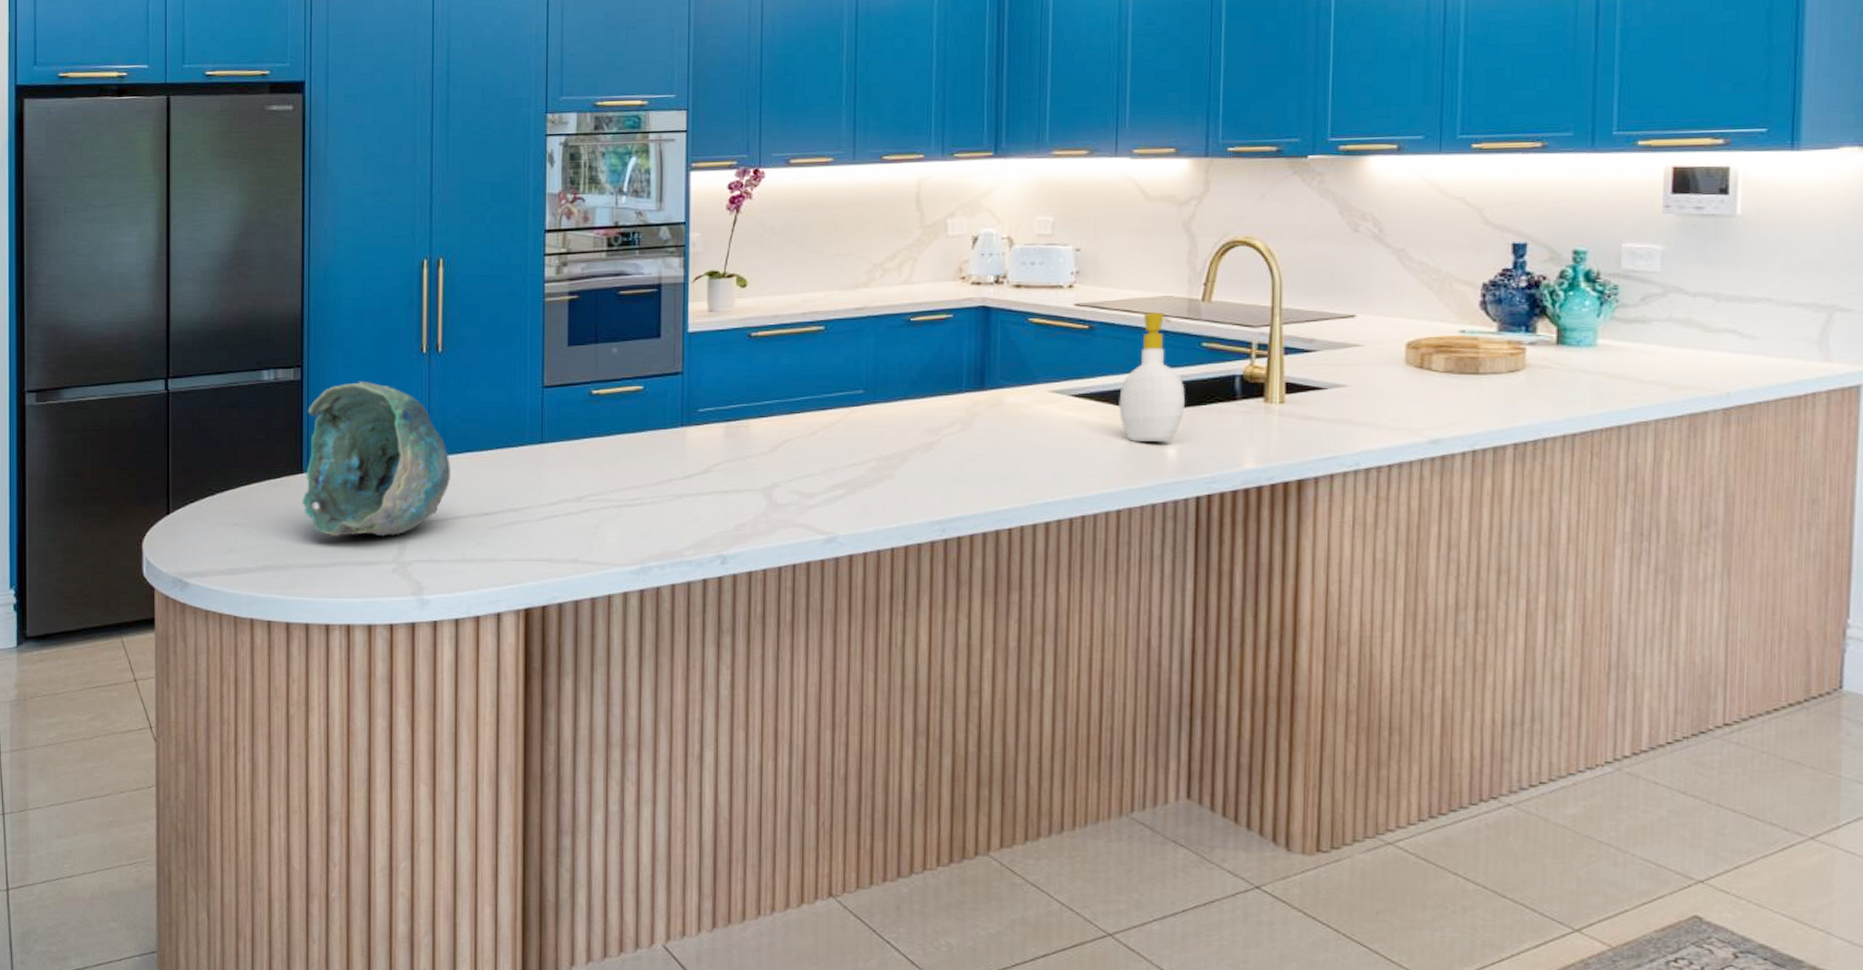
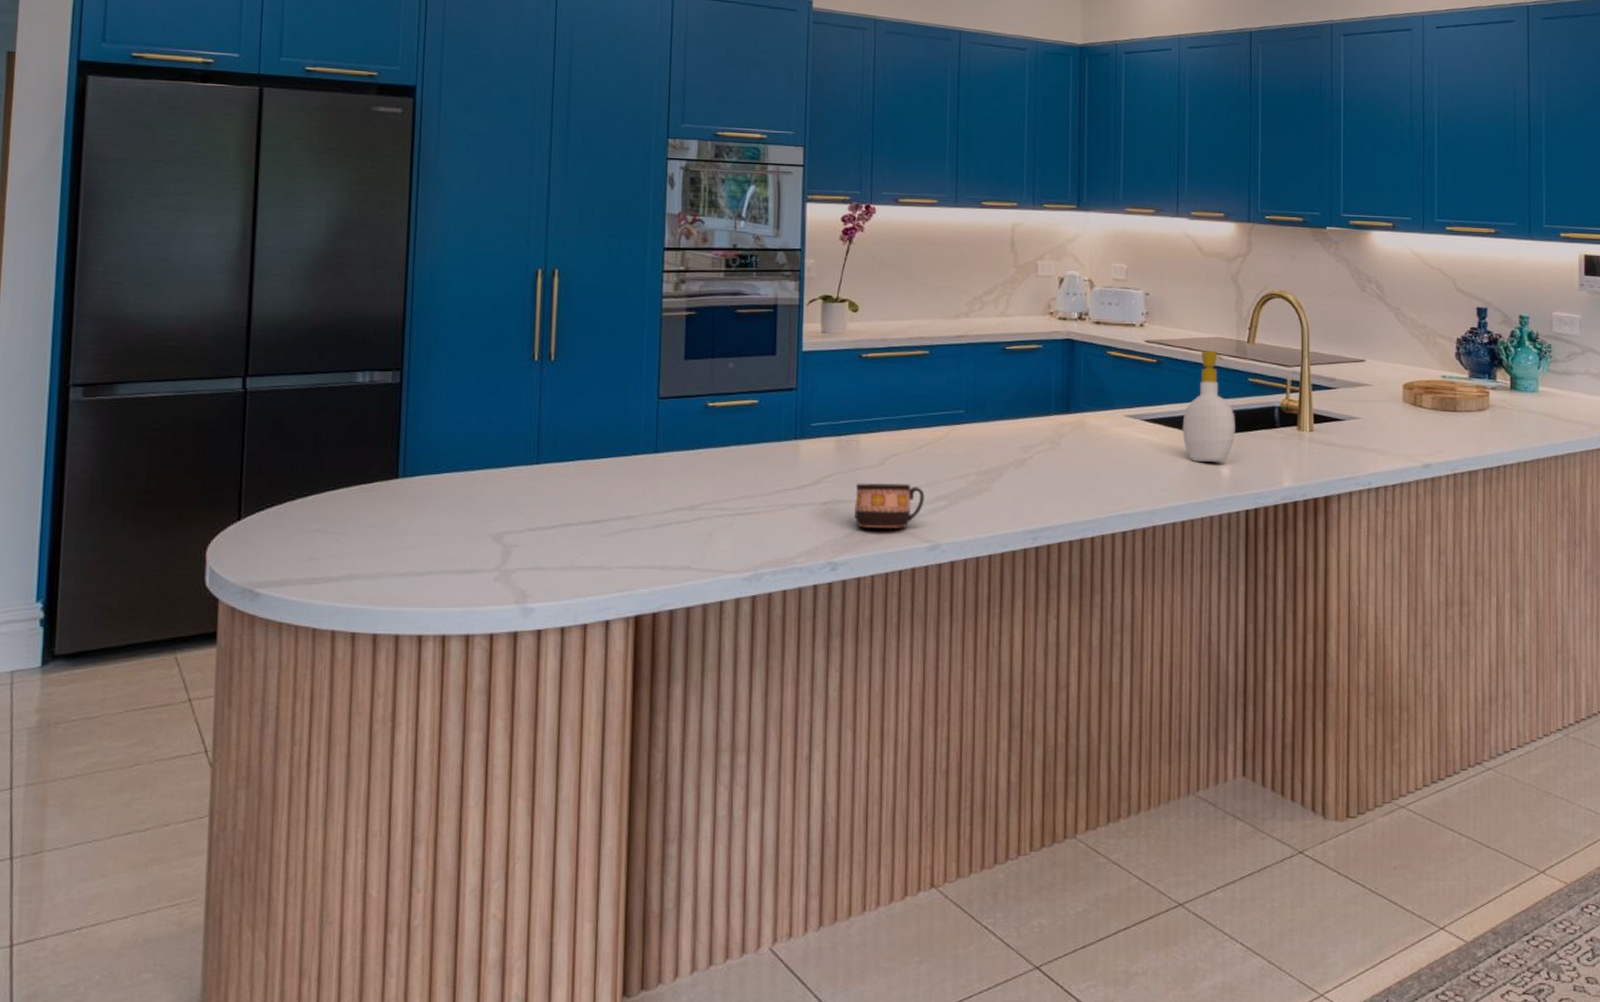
decorative bowl: present [302,381,451,537] -> none [396,386,561,545]
cup: none [744,470,820,521] -> present [854,482,925,530]

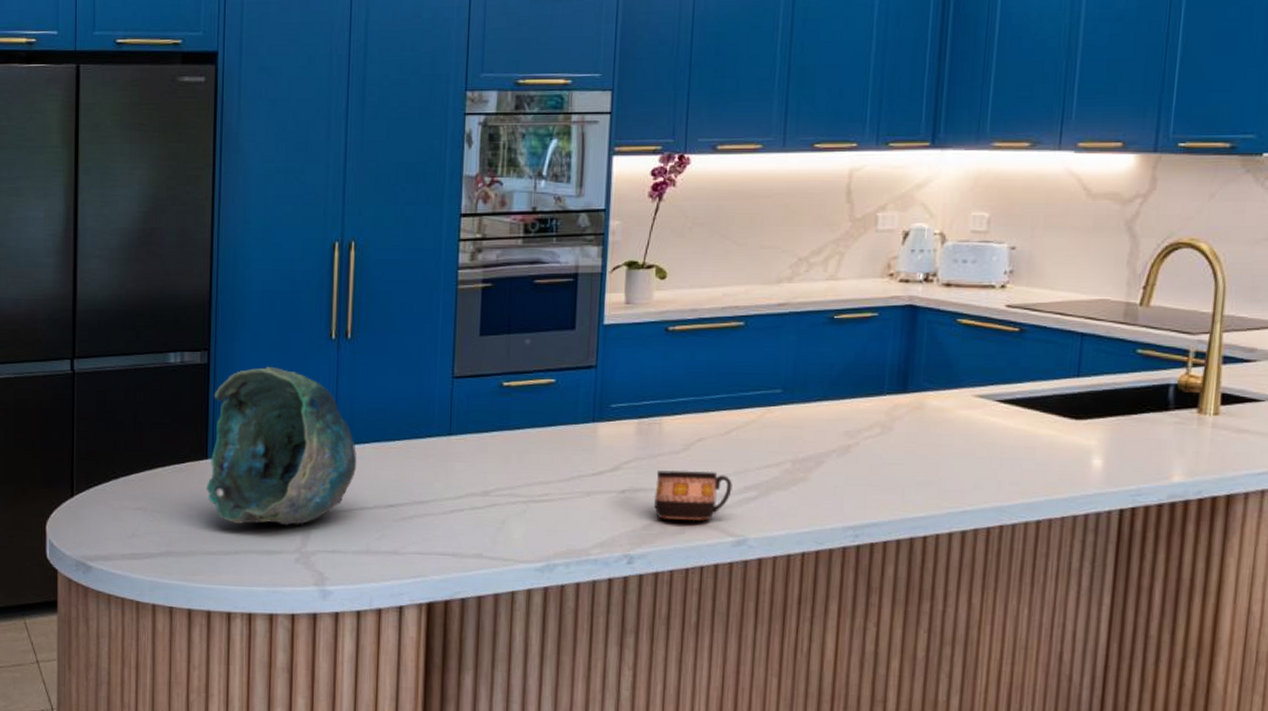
decorative bowl: none [396,386,561,545] -> present [206,366,357,526]
soap bottle: present [1182,351,1235,462] -> none [1045,316,1116,451]

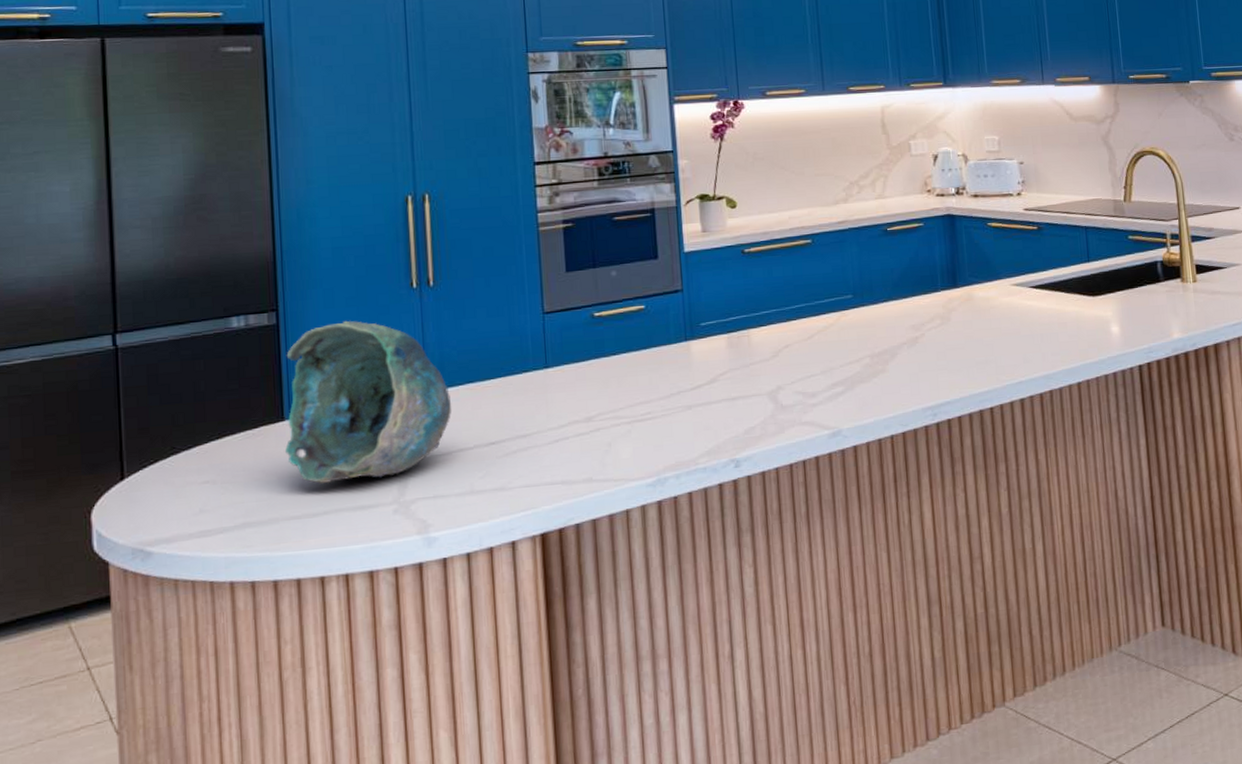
cup: present [653,469,733,522] -> none [751,373,822,423]

